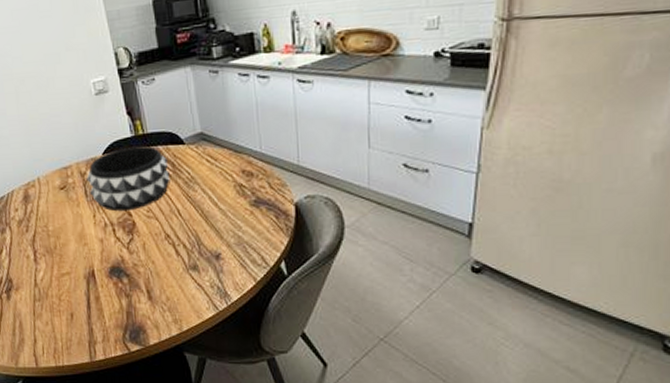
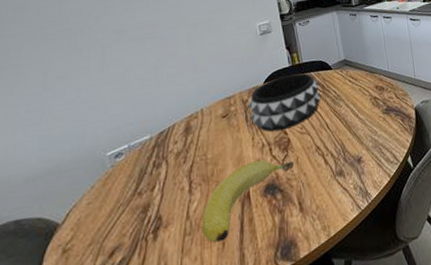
banana: none [49,240,140,313] -> present [202,160,294,243]

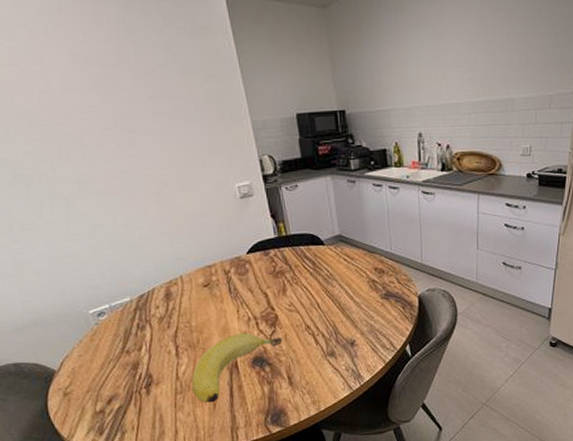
decorative bowl: present [248,73,320,133] -> none [230,246,311,307]

